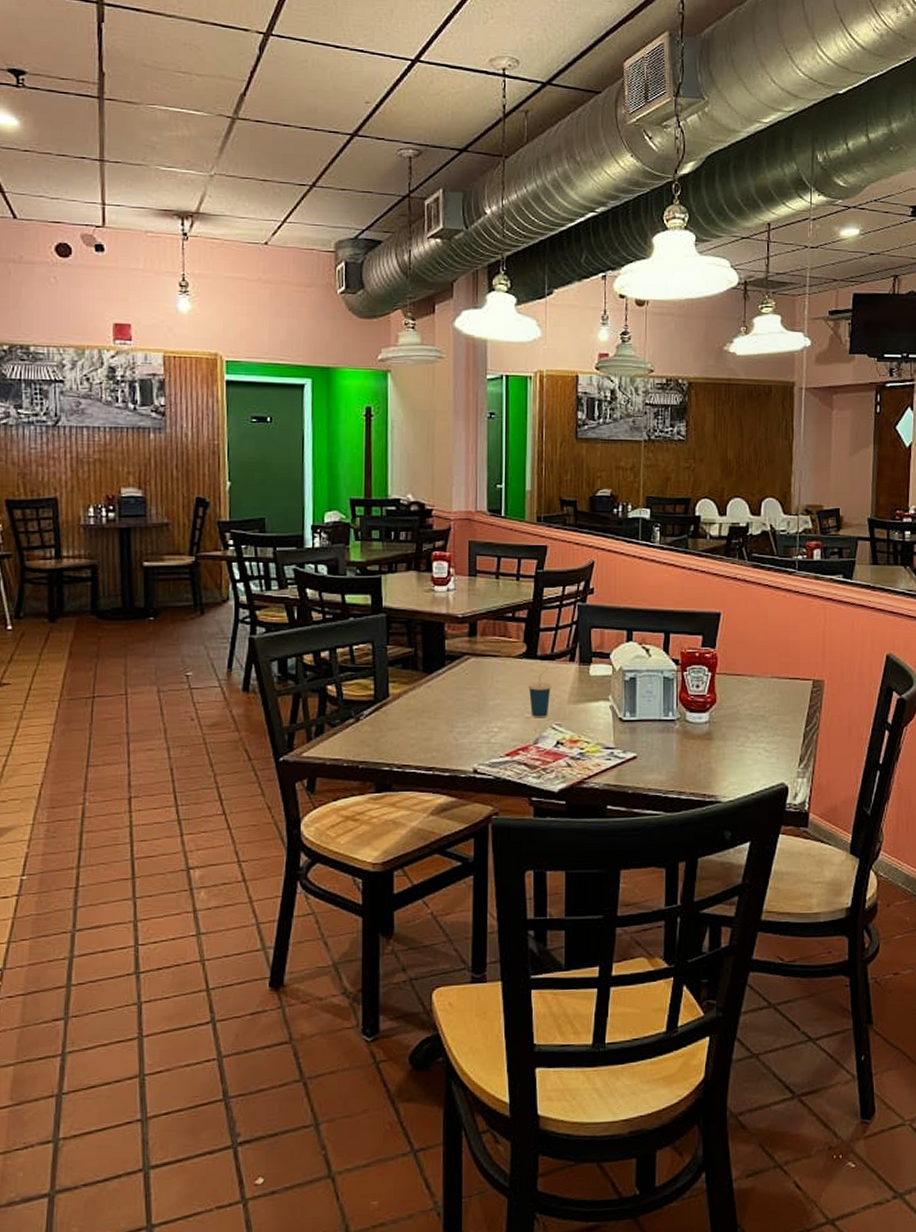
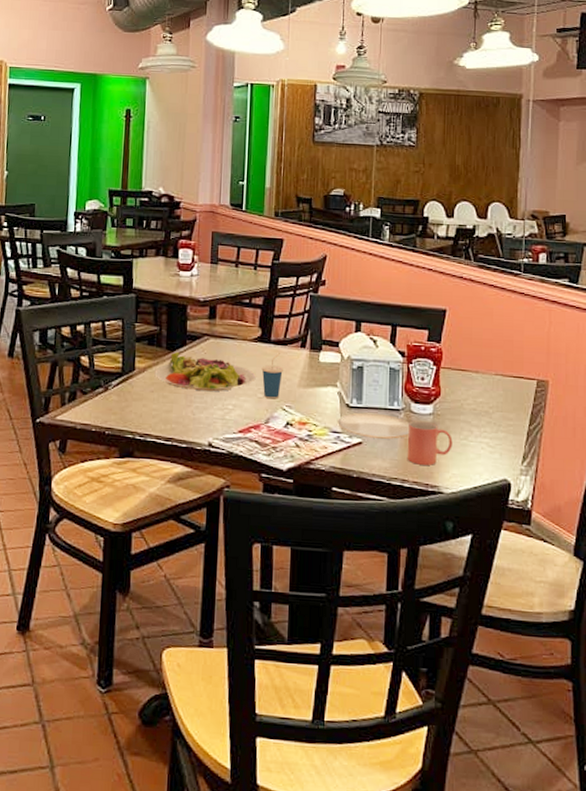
salad plate: none [411,675,522,715] -> present [154,352,256,392]
plate: none [611,725,686,751] -> present [338,412,410,439]
mug: none [683,730,729,775] -> present [407,420,453,465]

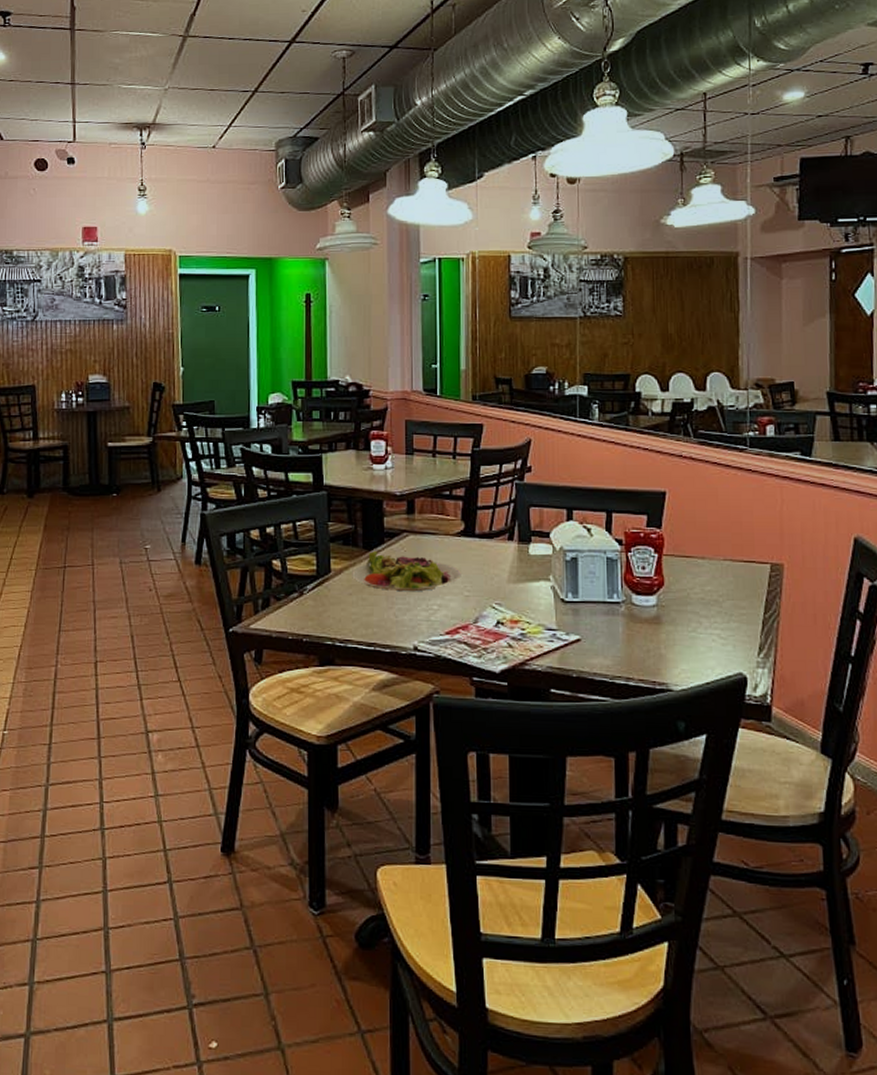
cup: present [261,353,283,399] -> none [467,547,490,597]
plate: present [338,412,410,439] -> none [553,607,632,635]
mug: present [407,420,453,465] -> none [630,613,680,661]

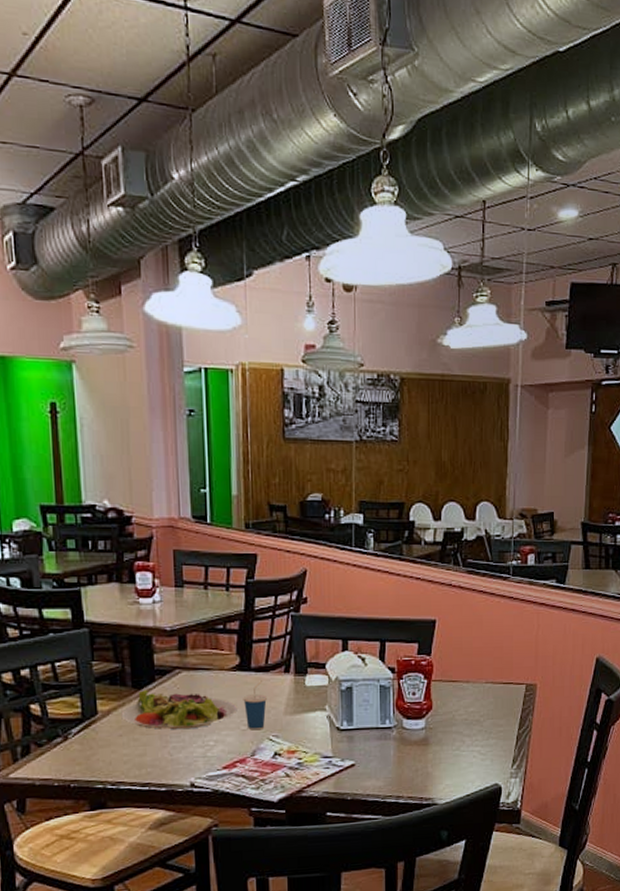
cup: none [467,547,490,597] -> present [243,680,267,731]

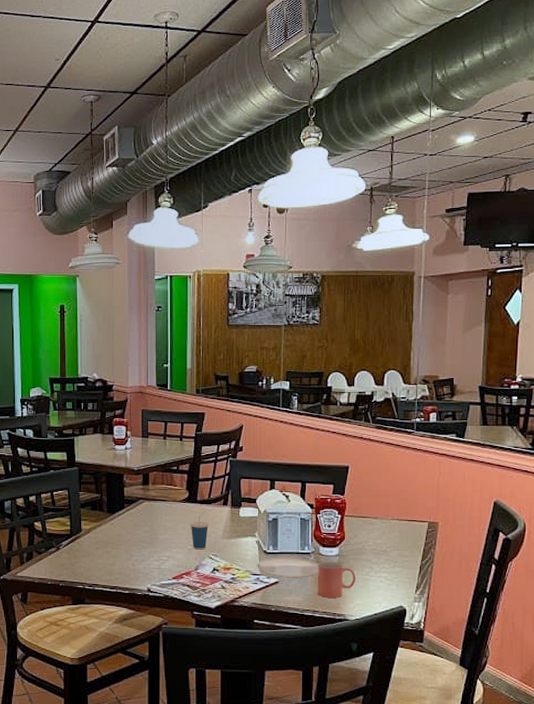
salad plate: present [121,690,238,730] -> none [98,515,186,546]
plate: none [328,733,403,759] -> present [257,557,319,578]
mug: none [400,736,445,780] -> present [317,561,356,598]

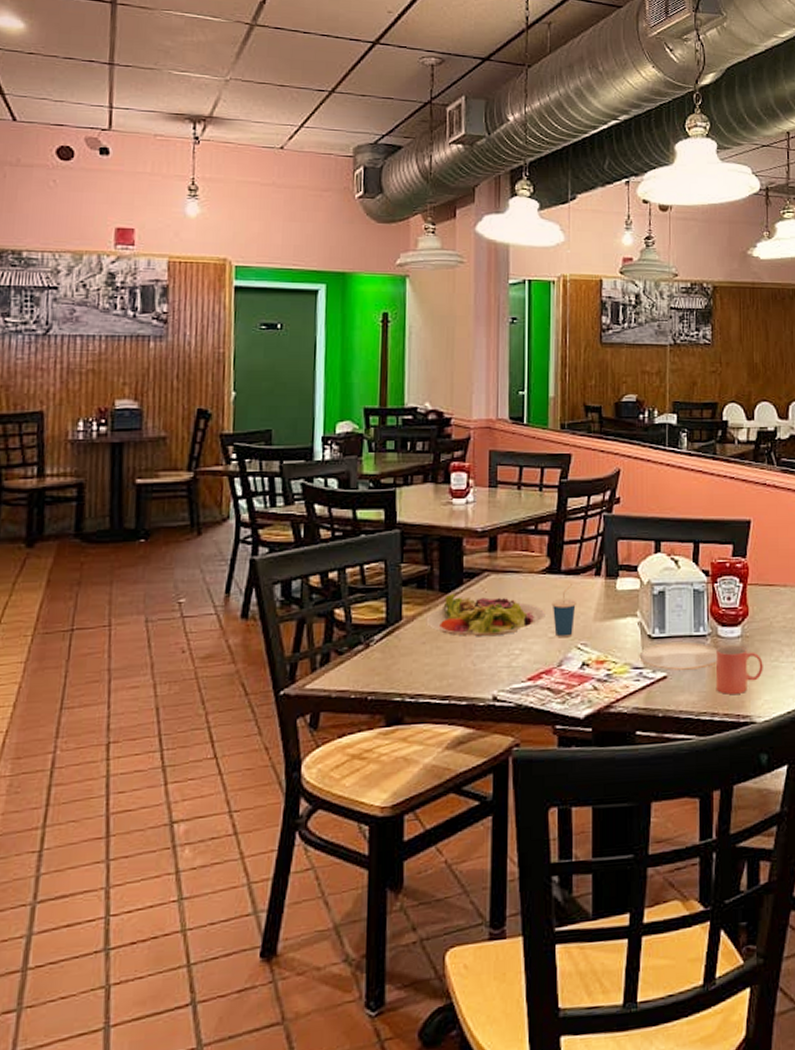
salad plate: none [98,515,186,546] -> present [426,594,546,637]

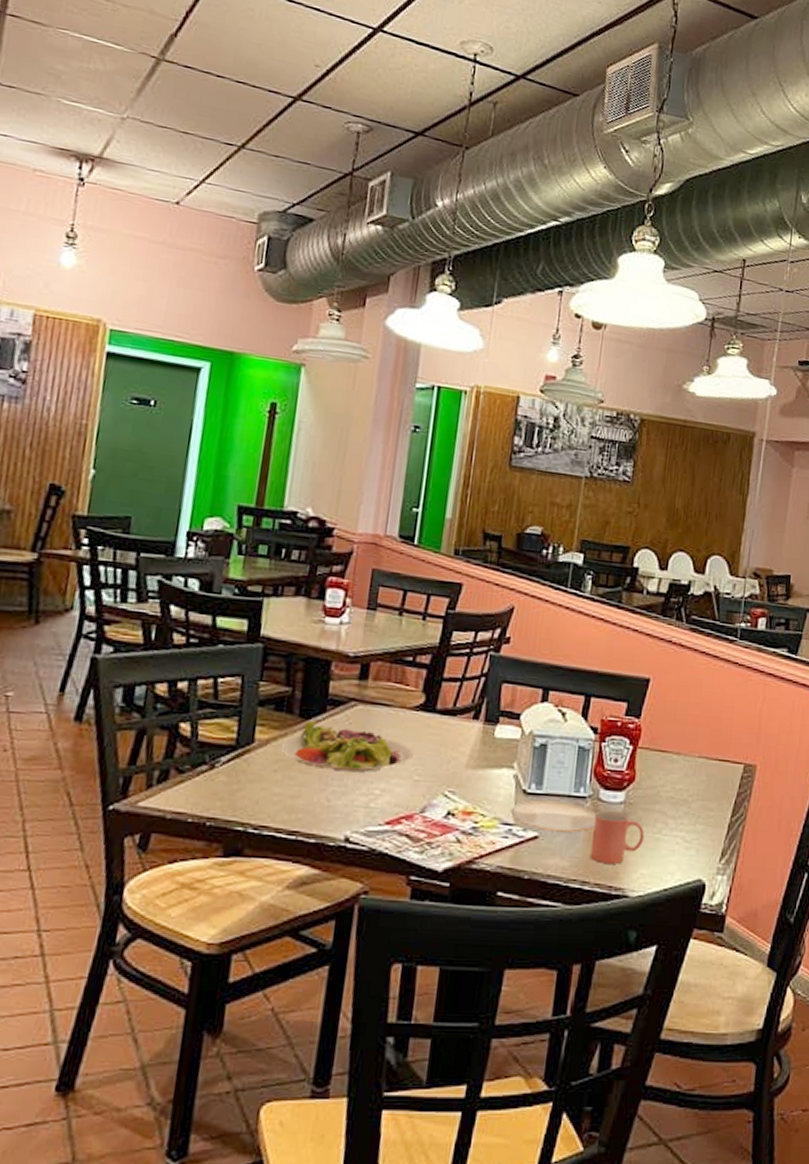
cup: present [551,584,576,638] -> none [421,725,449,783]

